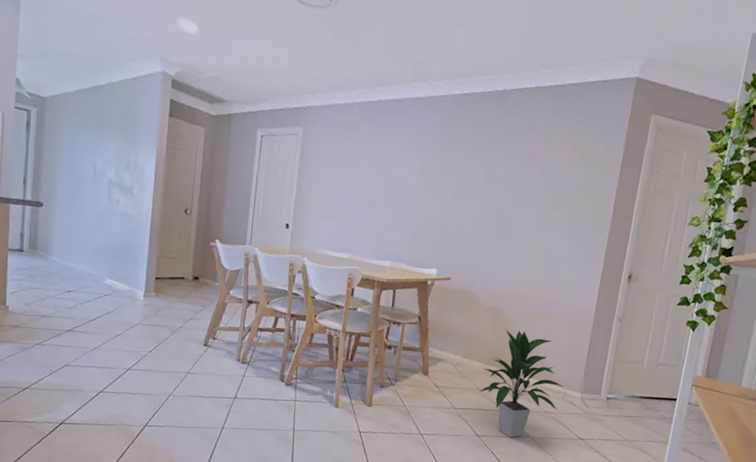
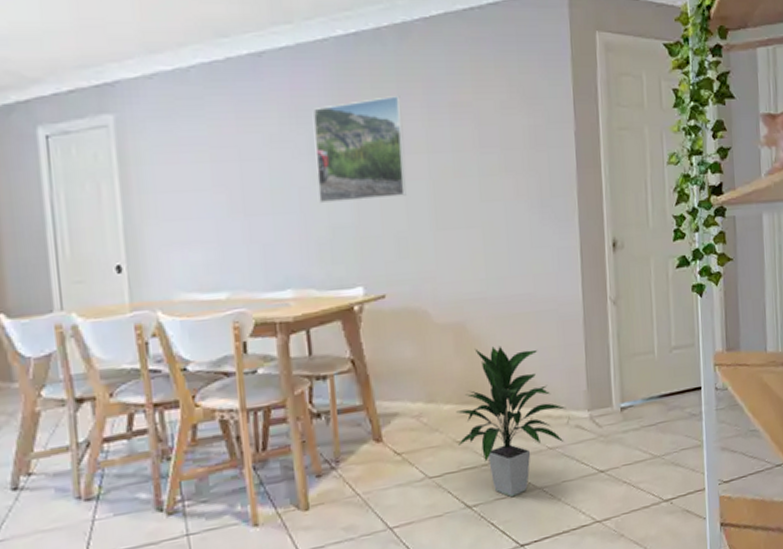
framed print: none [420,141,491,213] -> present [313,96,406,204]

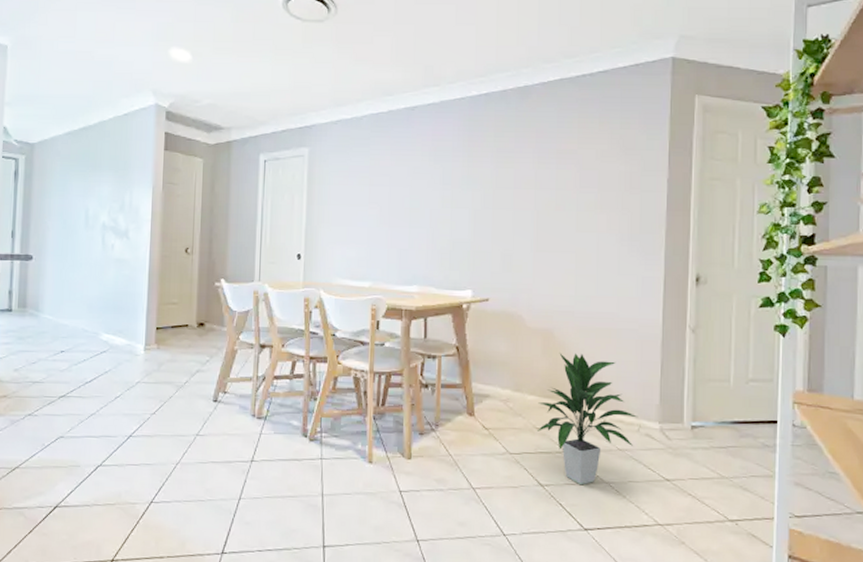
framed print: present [313,96,406,204] -> none [445,143,517,223]

